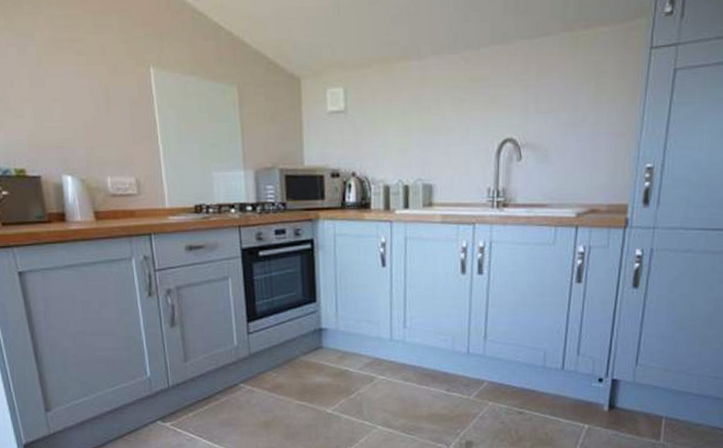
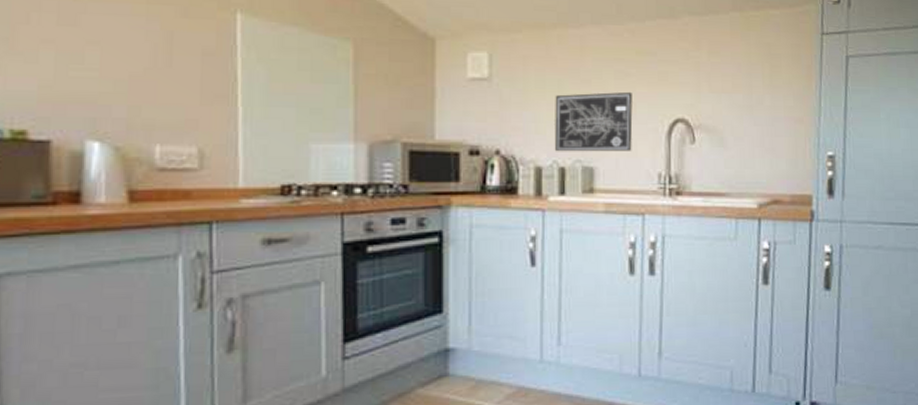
wall art: none [399,116,466,172] -> present [555,91,633,152]

